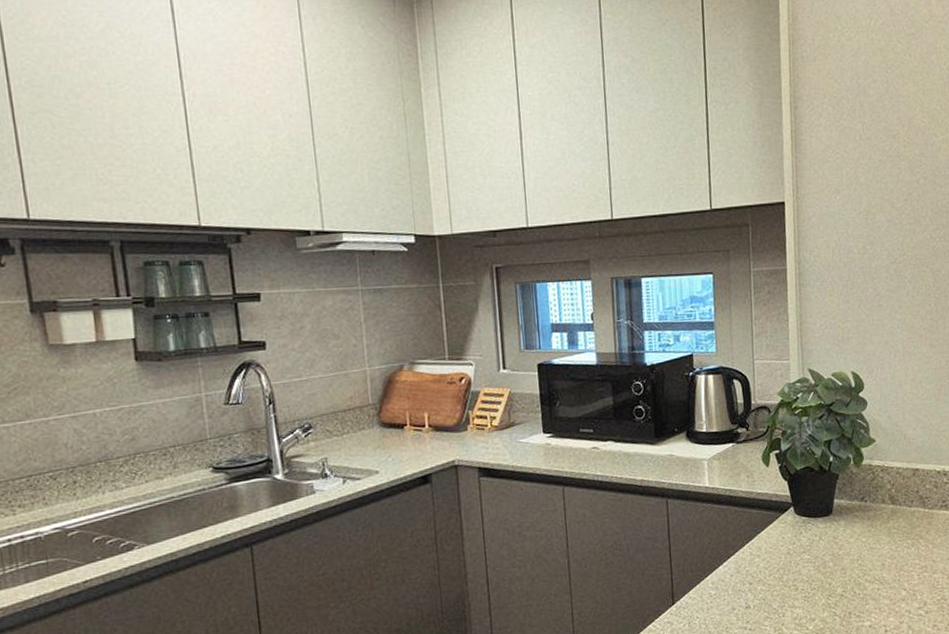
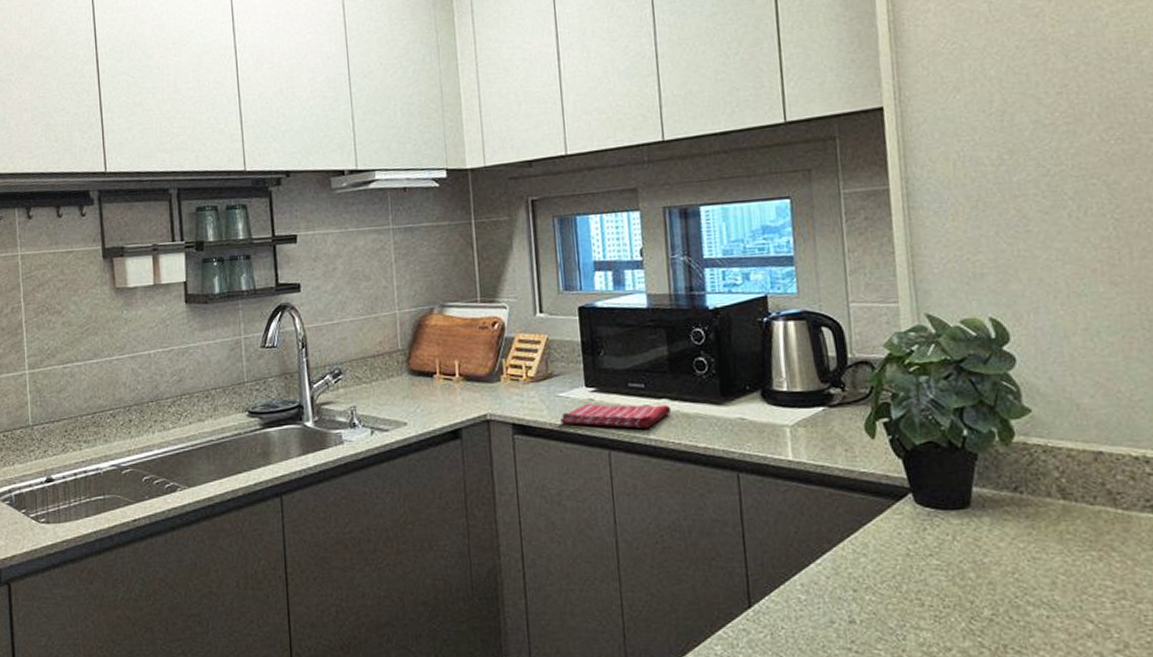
dish towel: none [521,446,615,467] -> present [560,403,672,428]

